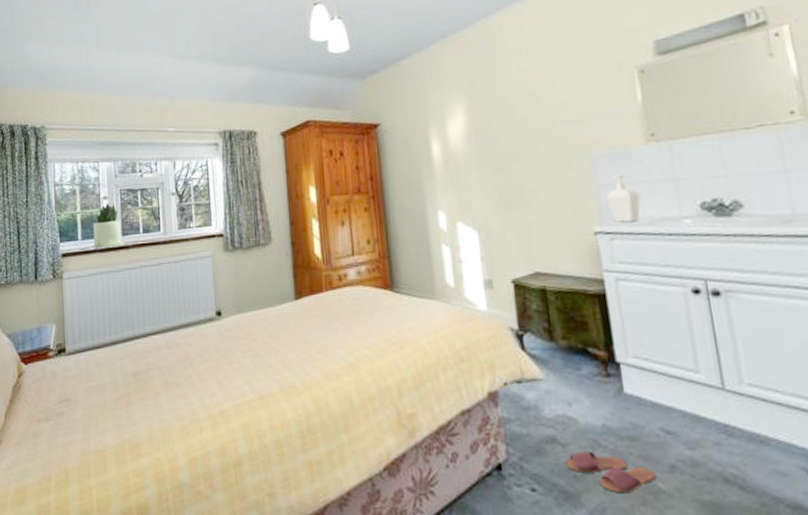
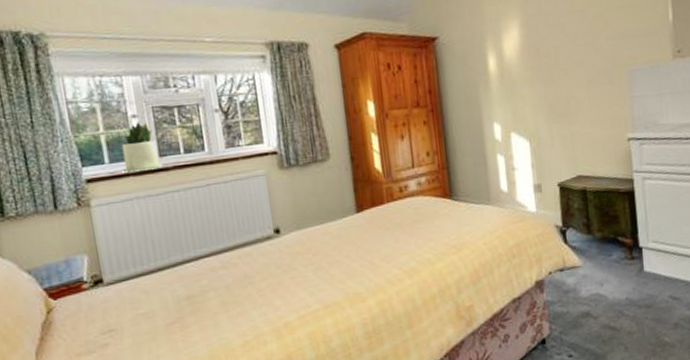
slippers: present [566,451,657,494] -> none [597,320,664,350]
soap bottle: present [607,175,640,222] -> none [639,87,666,130]

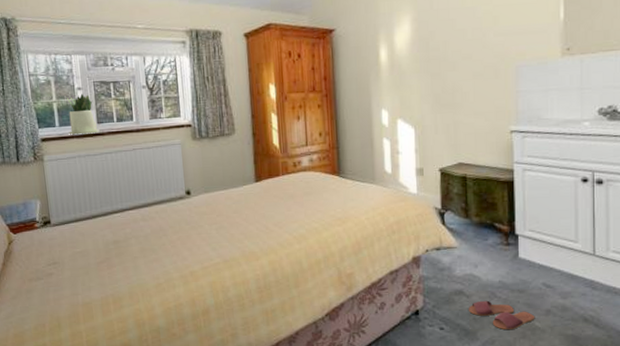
slippers: none [597,320,664,350] -> present [469,300,535,330]

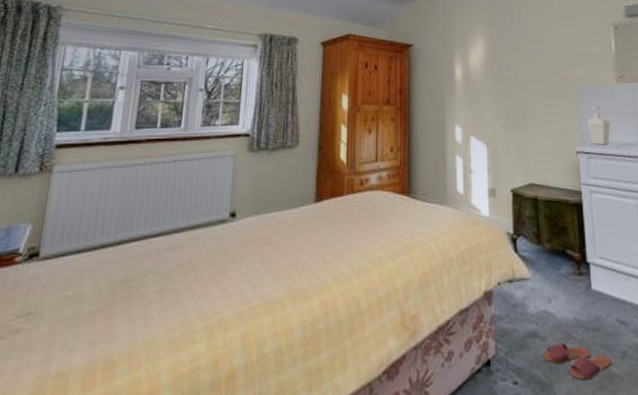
planter: present [66,93,100,135] -> none [95,93,136,141]
soap bottle: none [524,83,551,123] -> present [587,107,610,145]

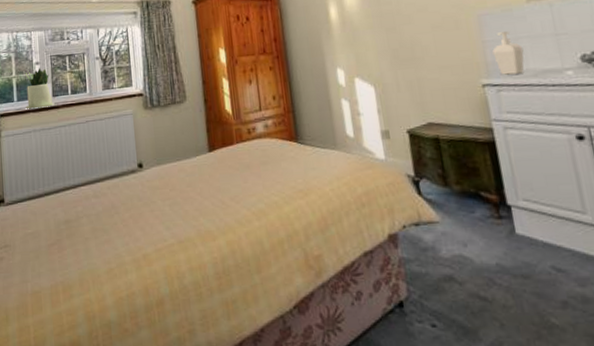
planter: none [95,93,136,141] -> present [25,68,55,109]
slippers: present [544,342,612,381] -> none [464,288,550,329]

